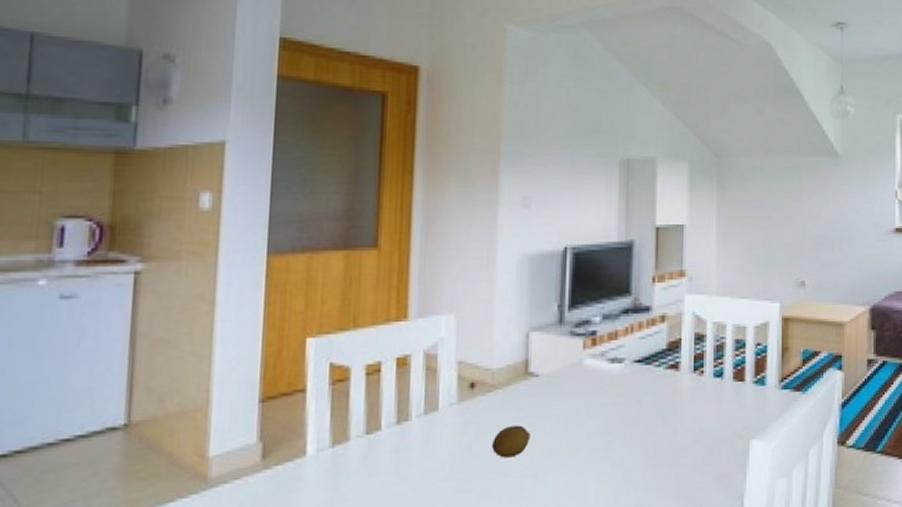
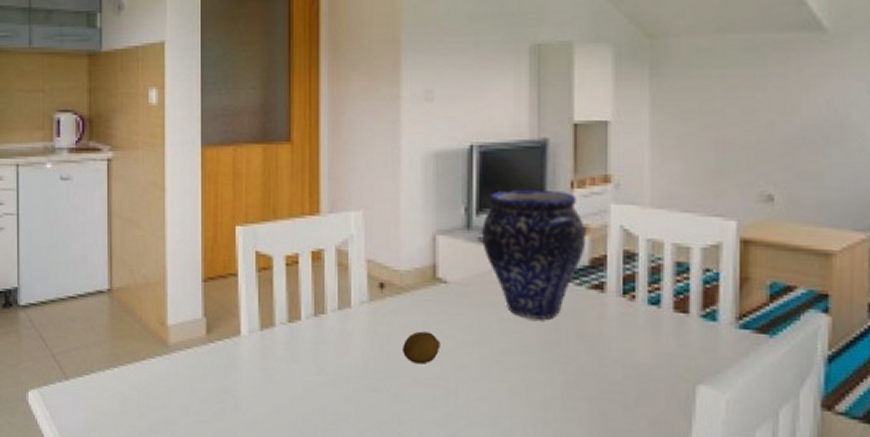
vase: none [573,285,665,401] -> present [482,189,586,319]

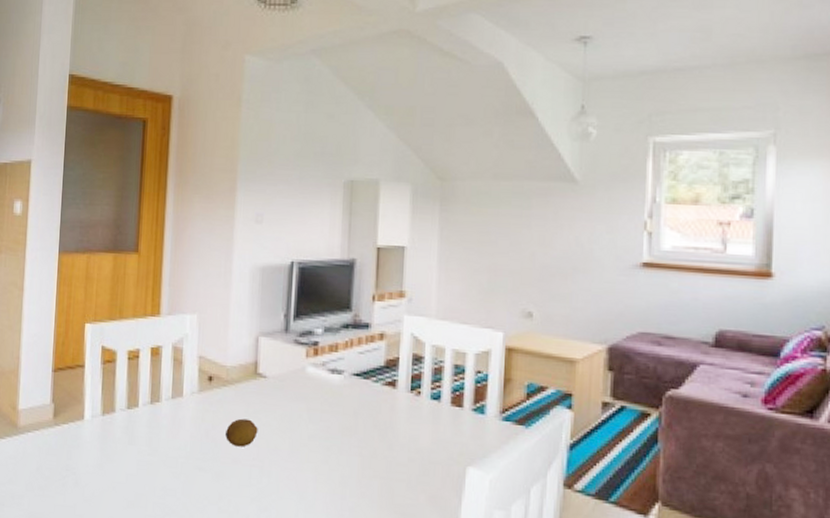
vase: present [482,189,586,319] -> none [297,300,383,410]

